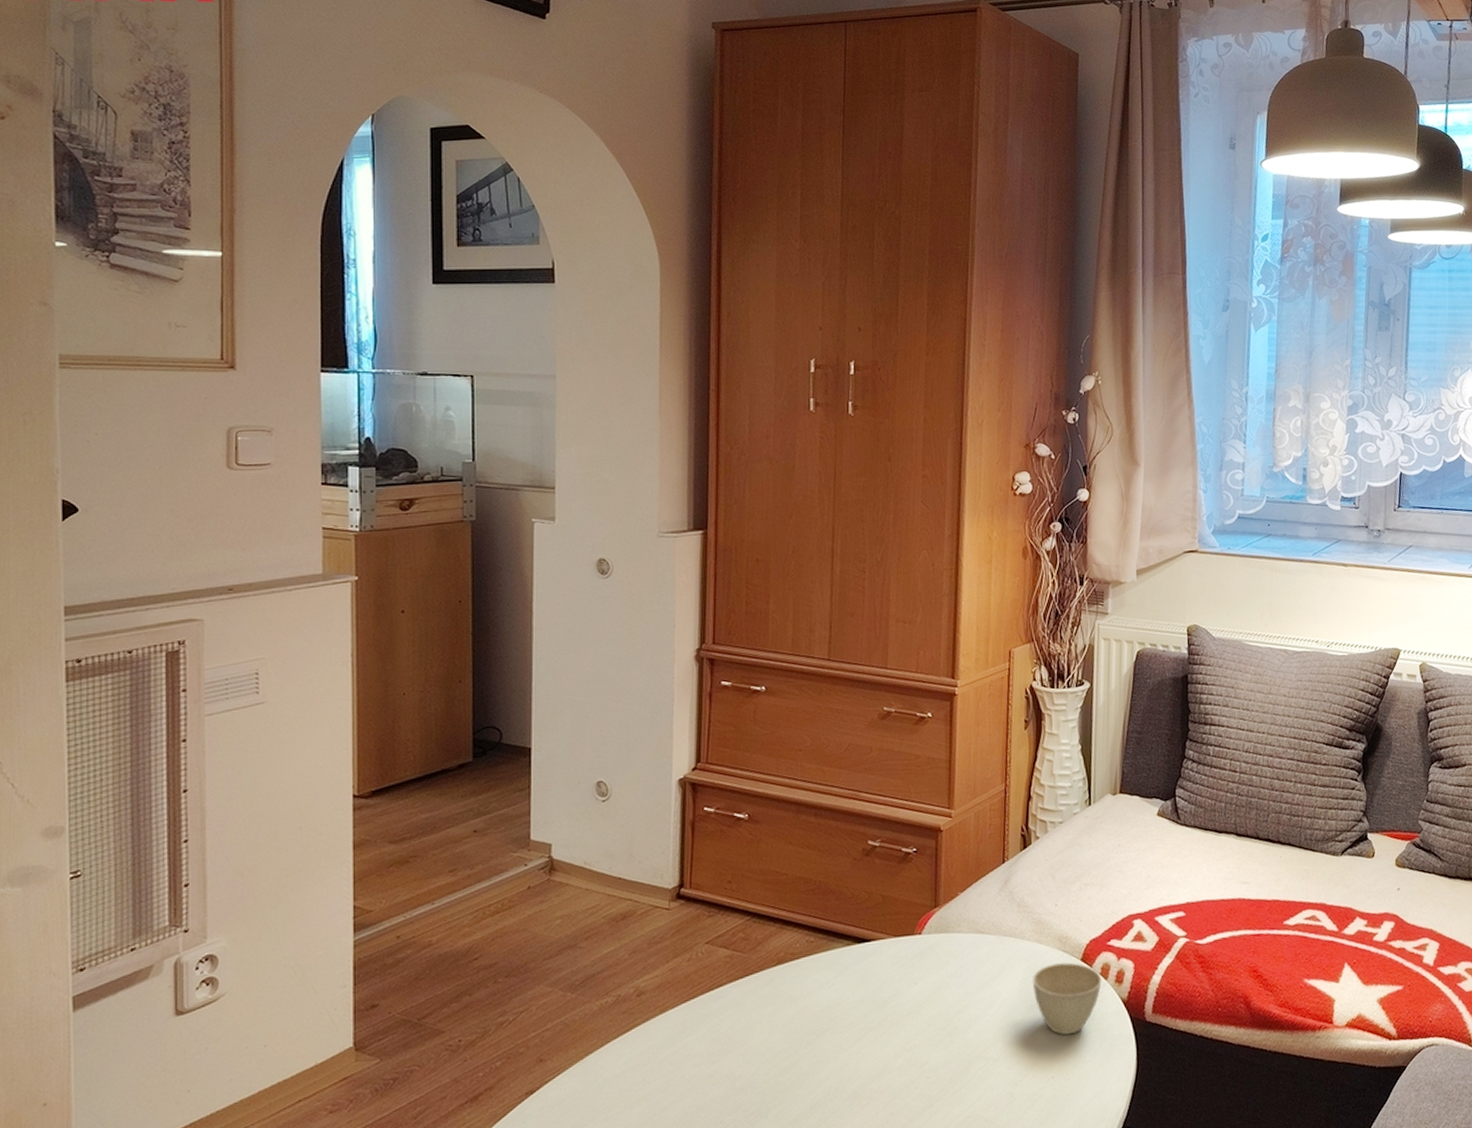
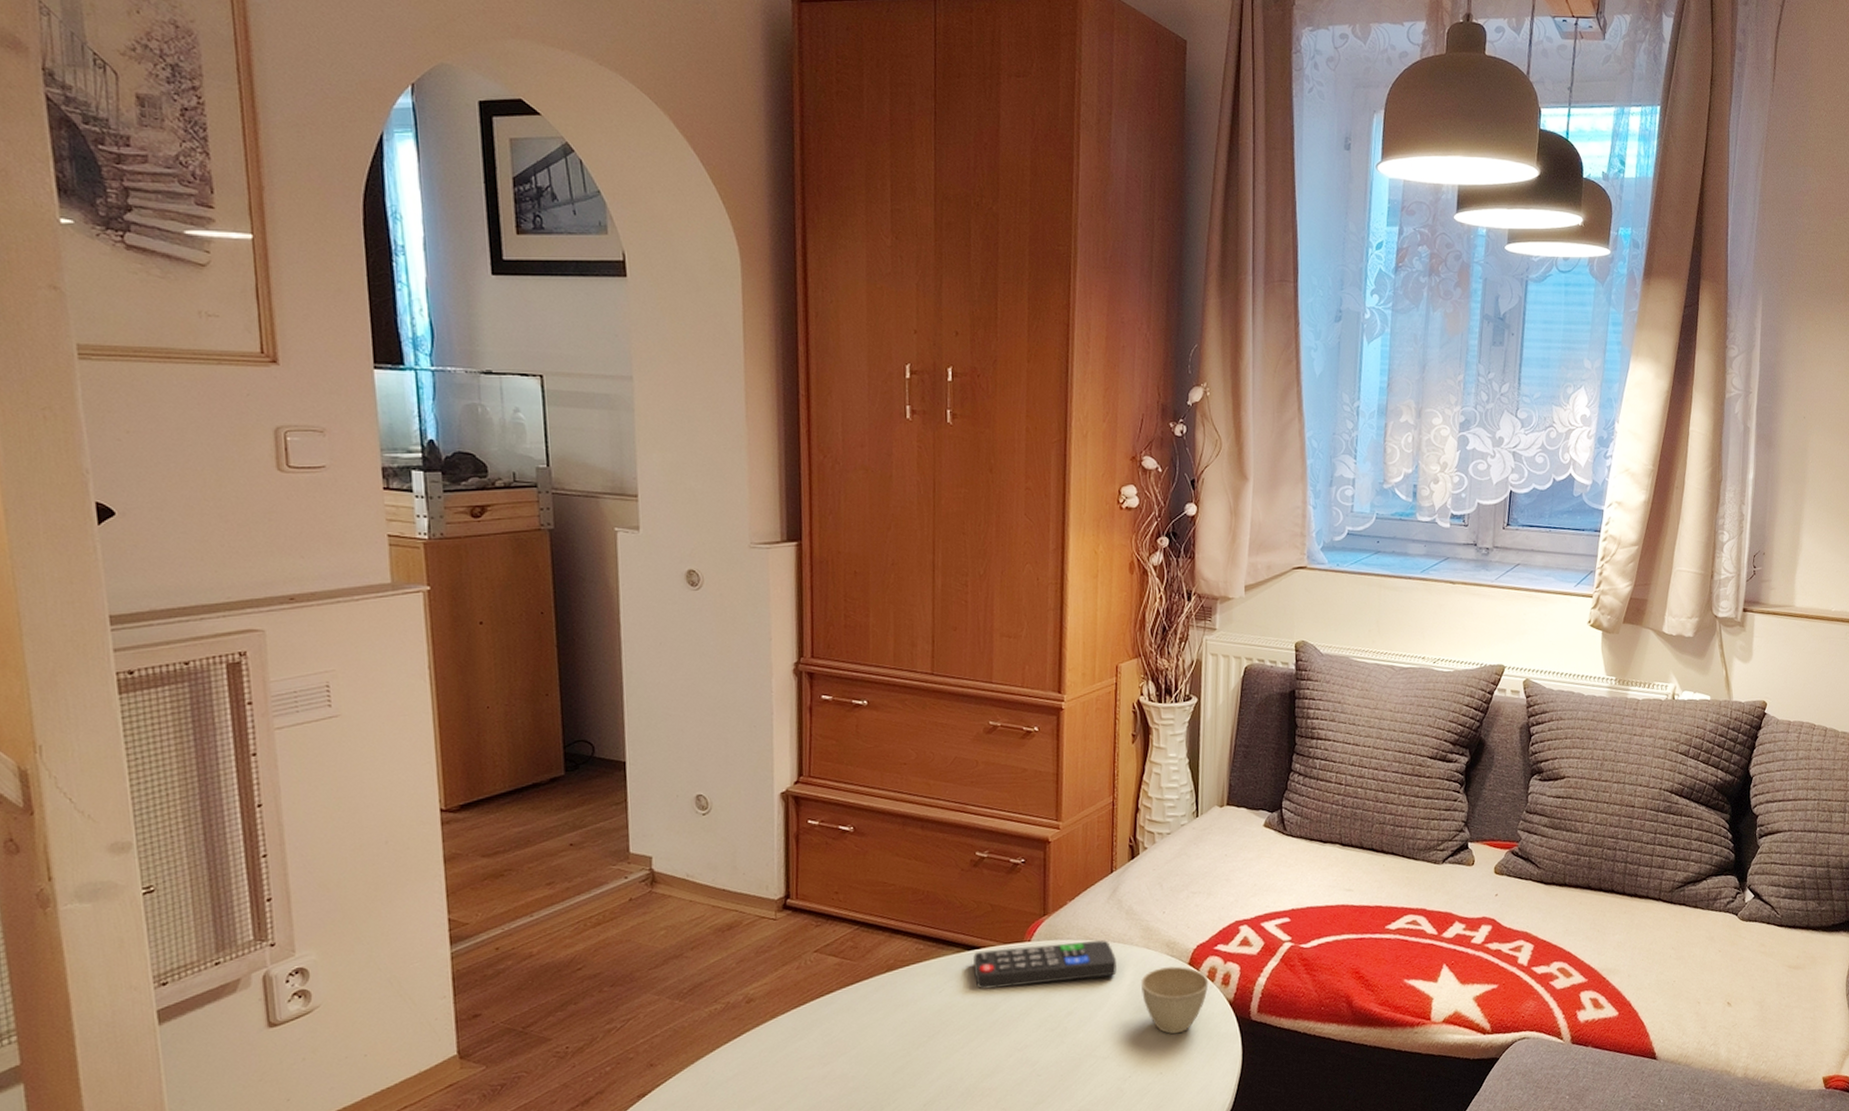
remote control: none [863,934,1008,985] -> present [973,940,1117,990]

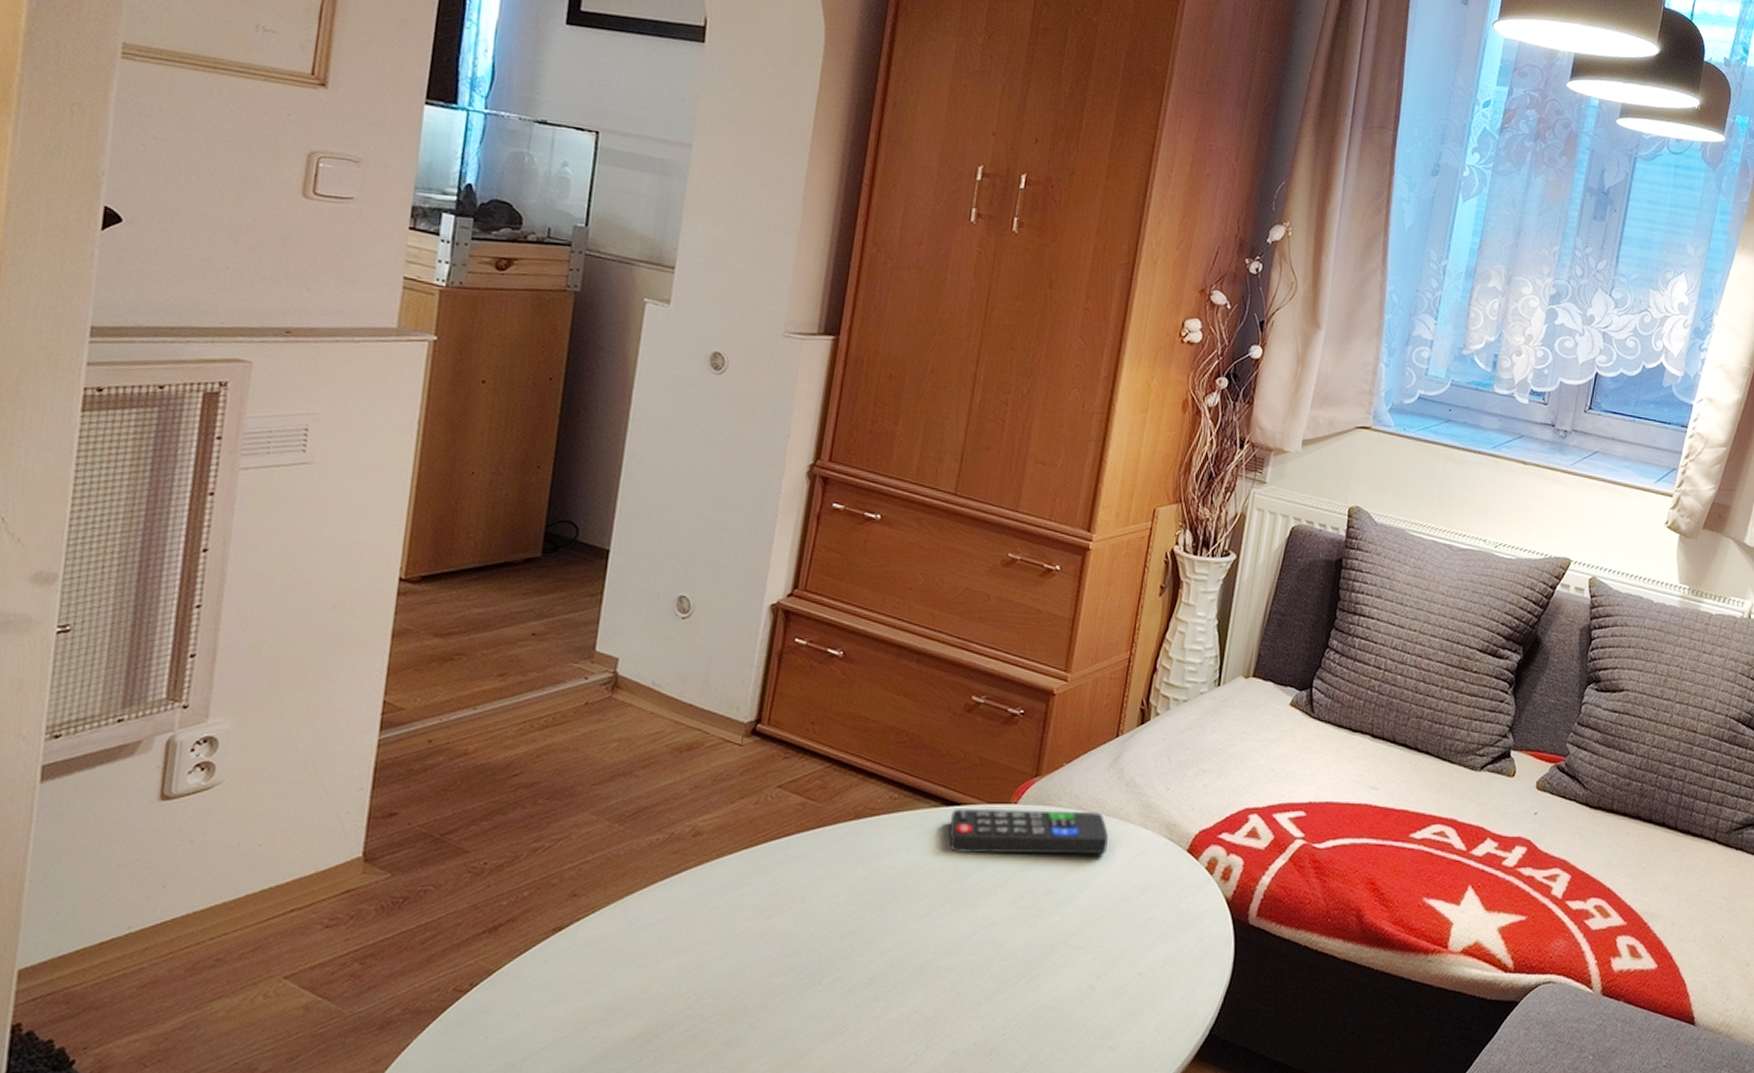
cup: present [1141,966,1209,1034] -> none [1131,852,1207,930]

